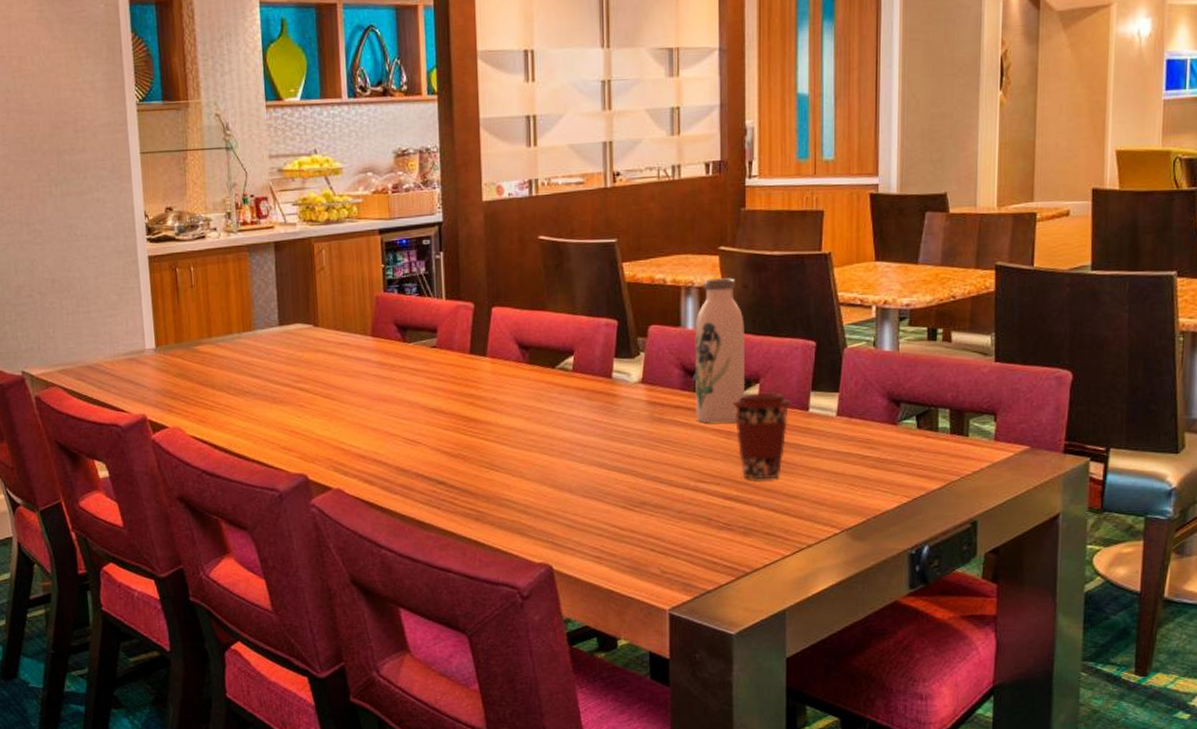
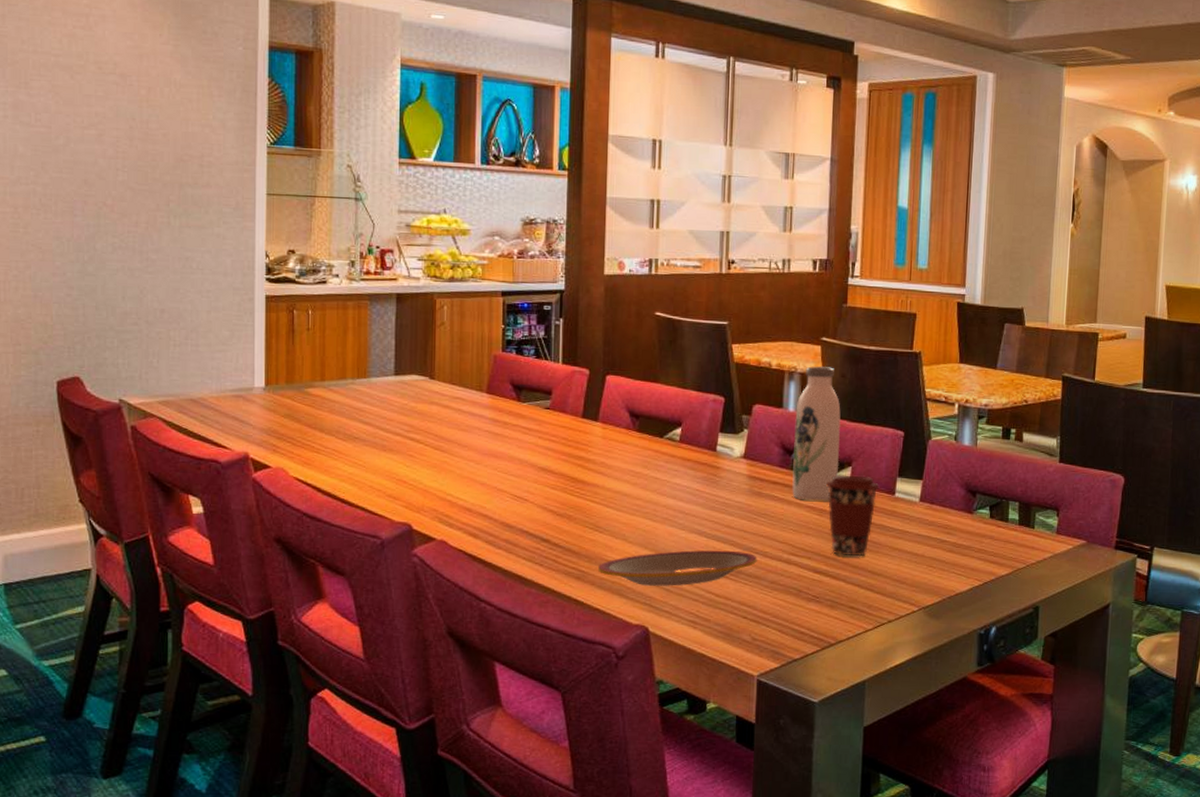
plate: none [497,481,662,523] -> present [598,550,757,586]

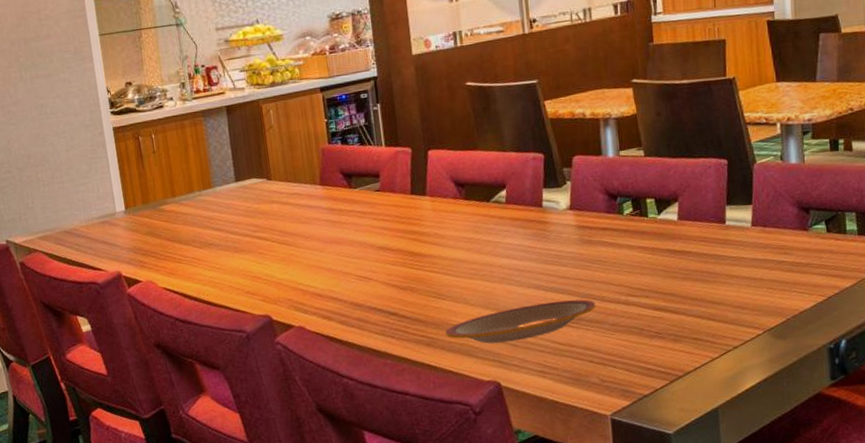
water bottle: present [792,365,841,501] -> none [615,107,666,242]
coffee cup: present [826,475,880,557] -> none [655,208,709,291]

